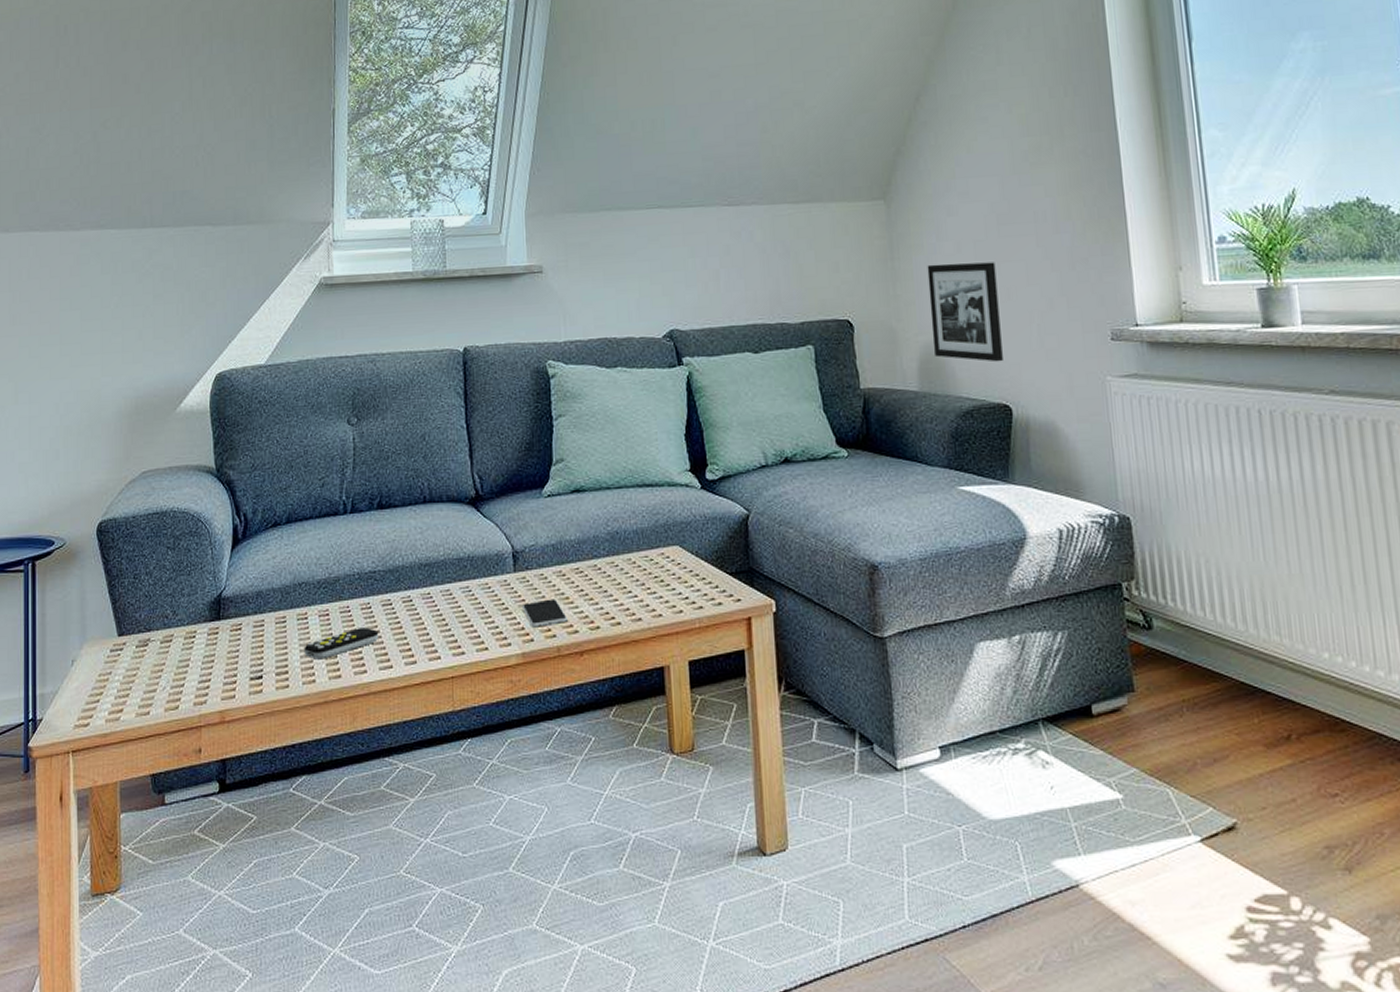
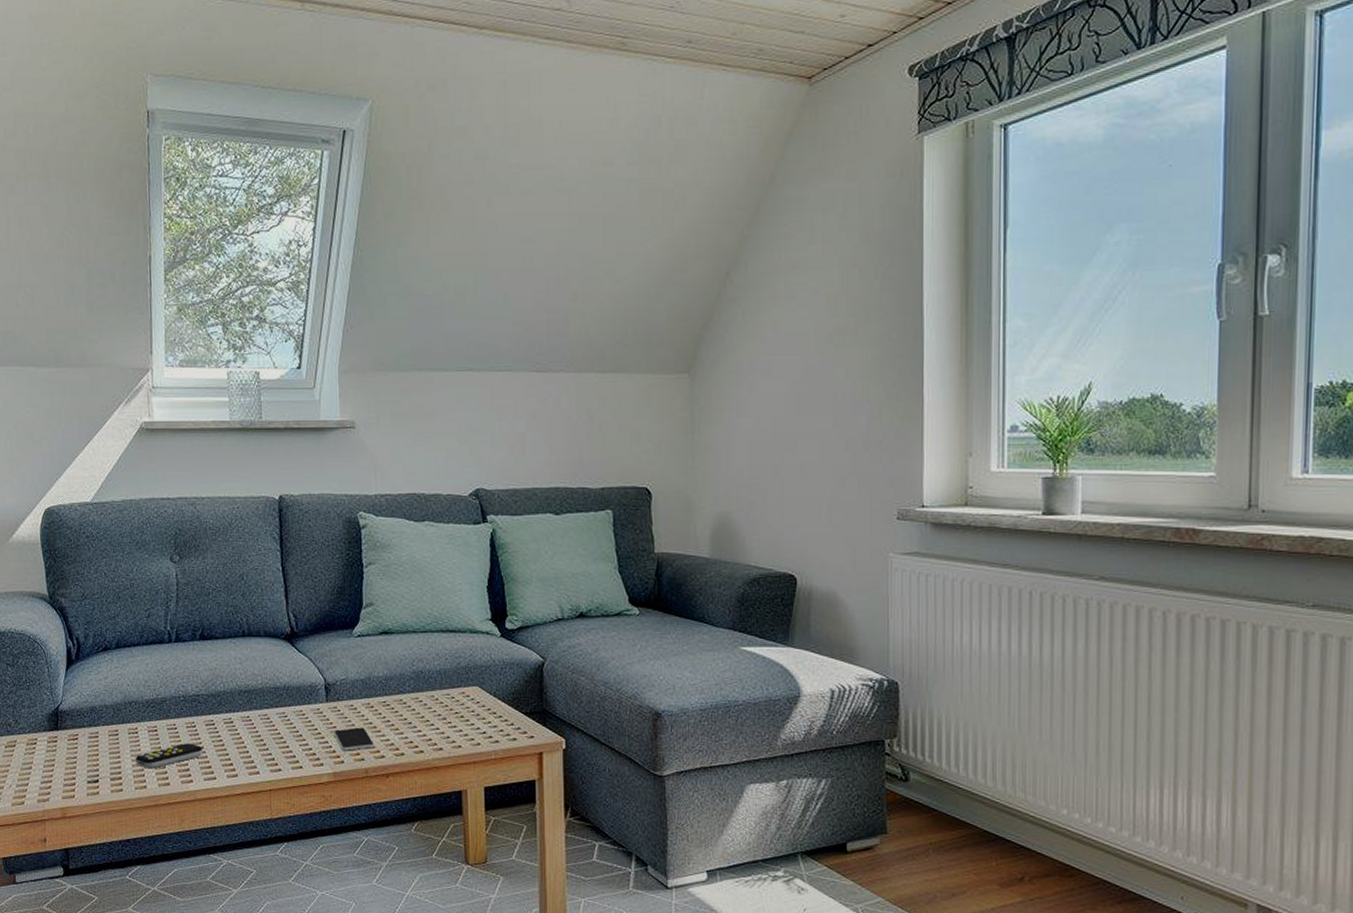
picture frame: present [927,262,1003,362] -> none [726,438,792,535]

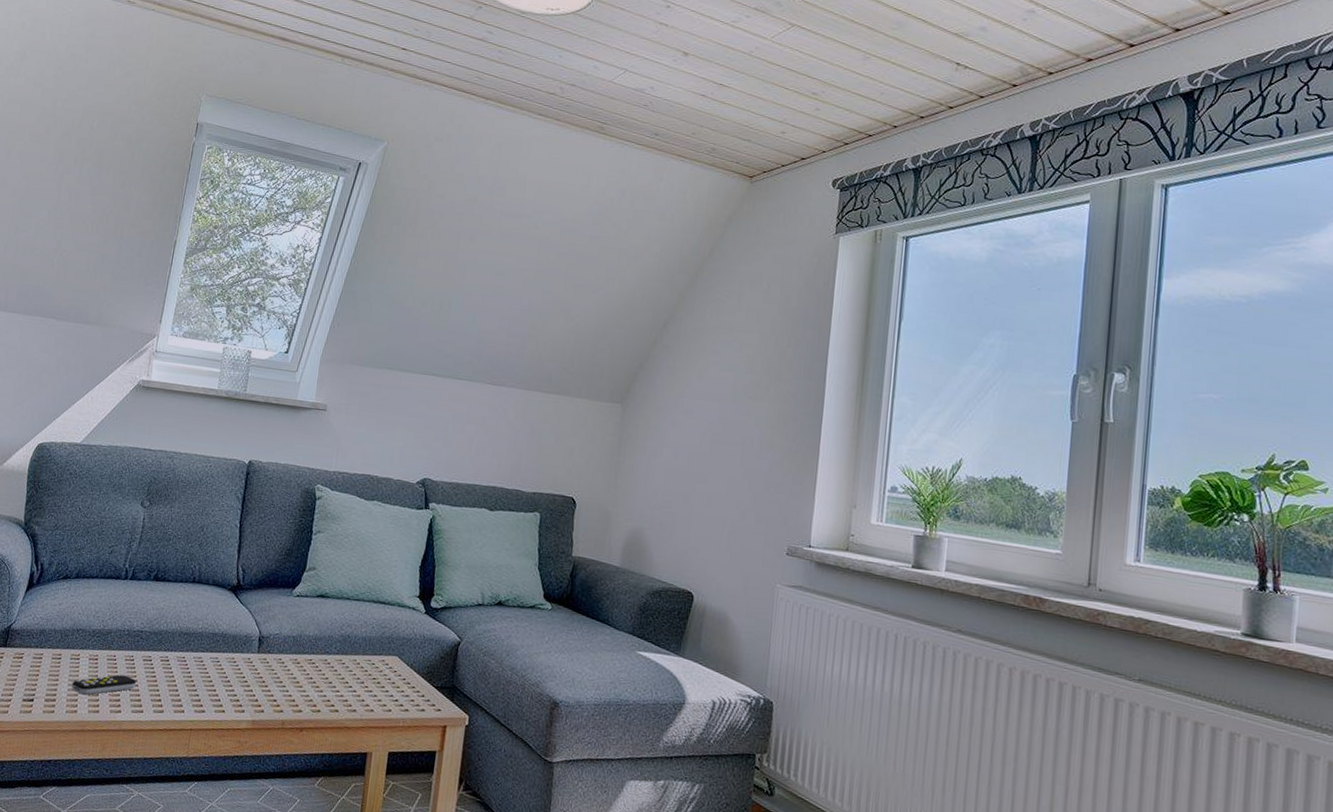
smartphone: present [333,727,375,751] -> none [258,680,295,703]

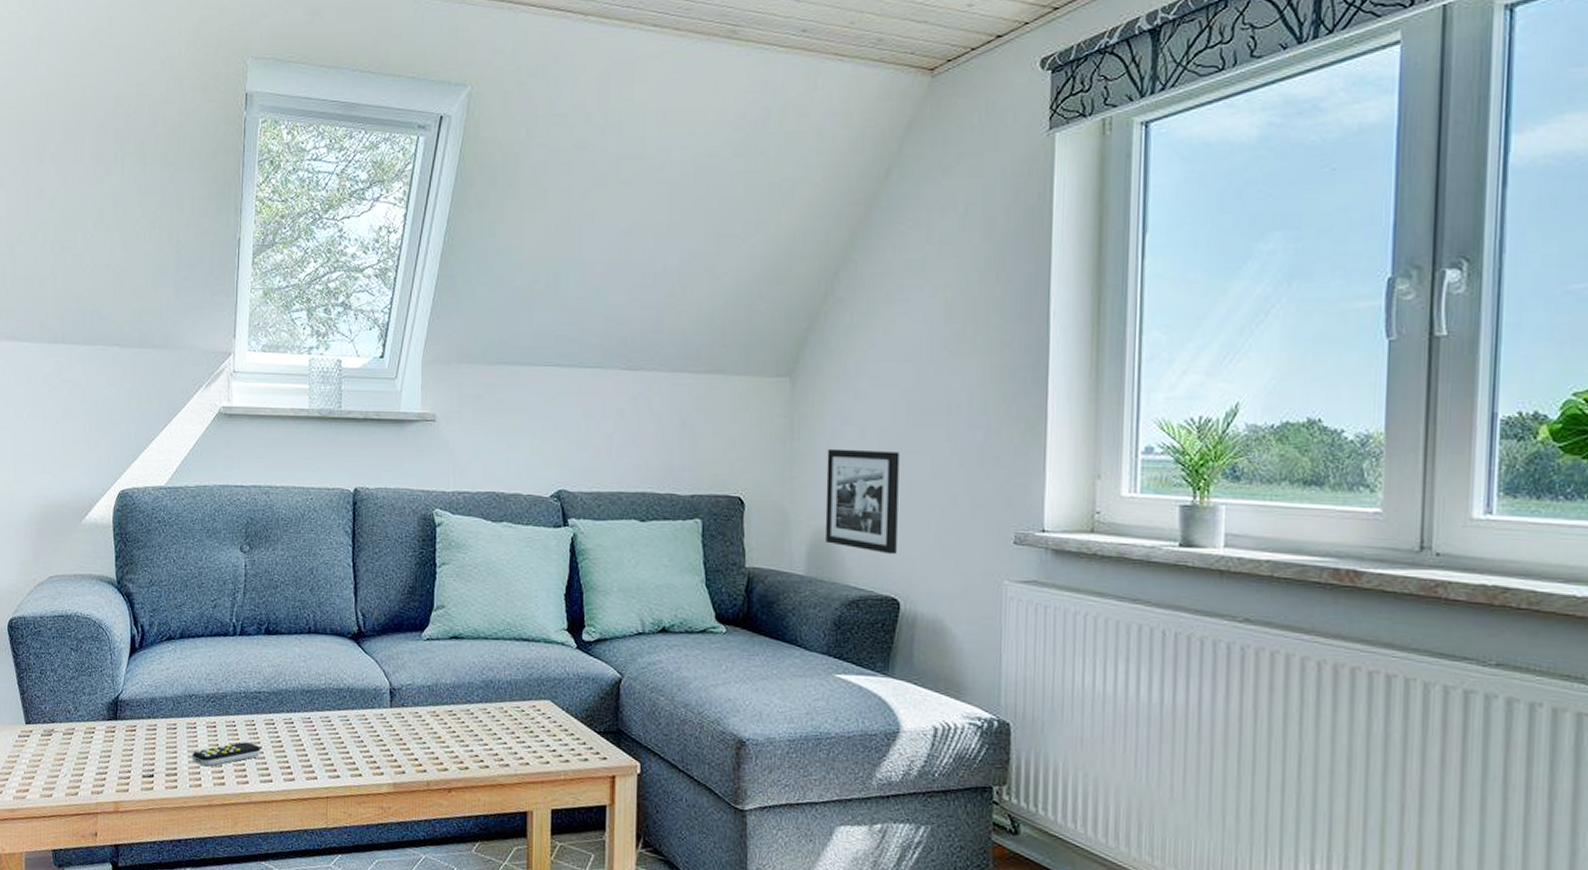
picture frame: none [639,464,703,556] -> present [825,448,900,555]

